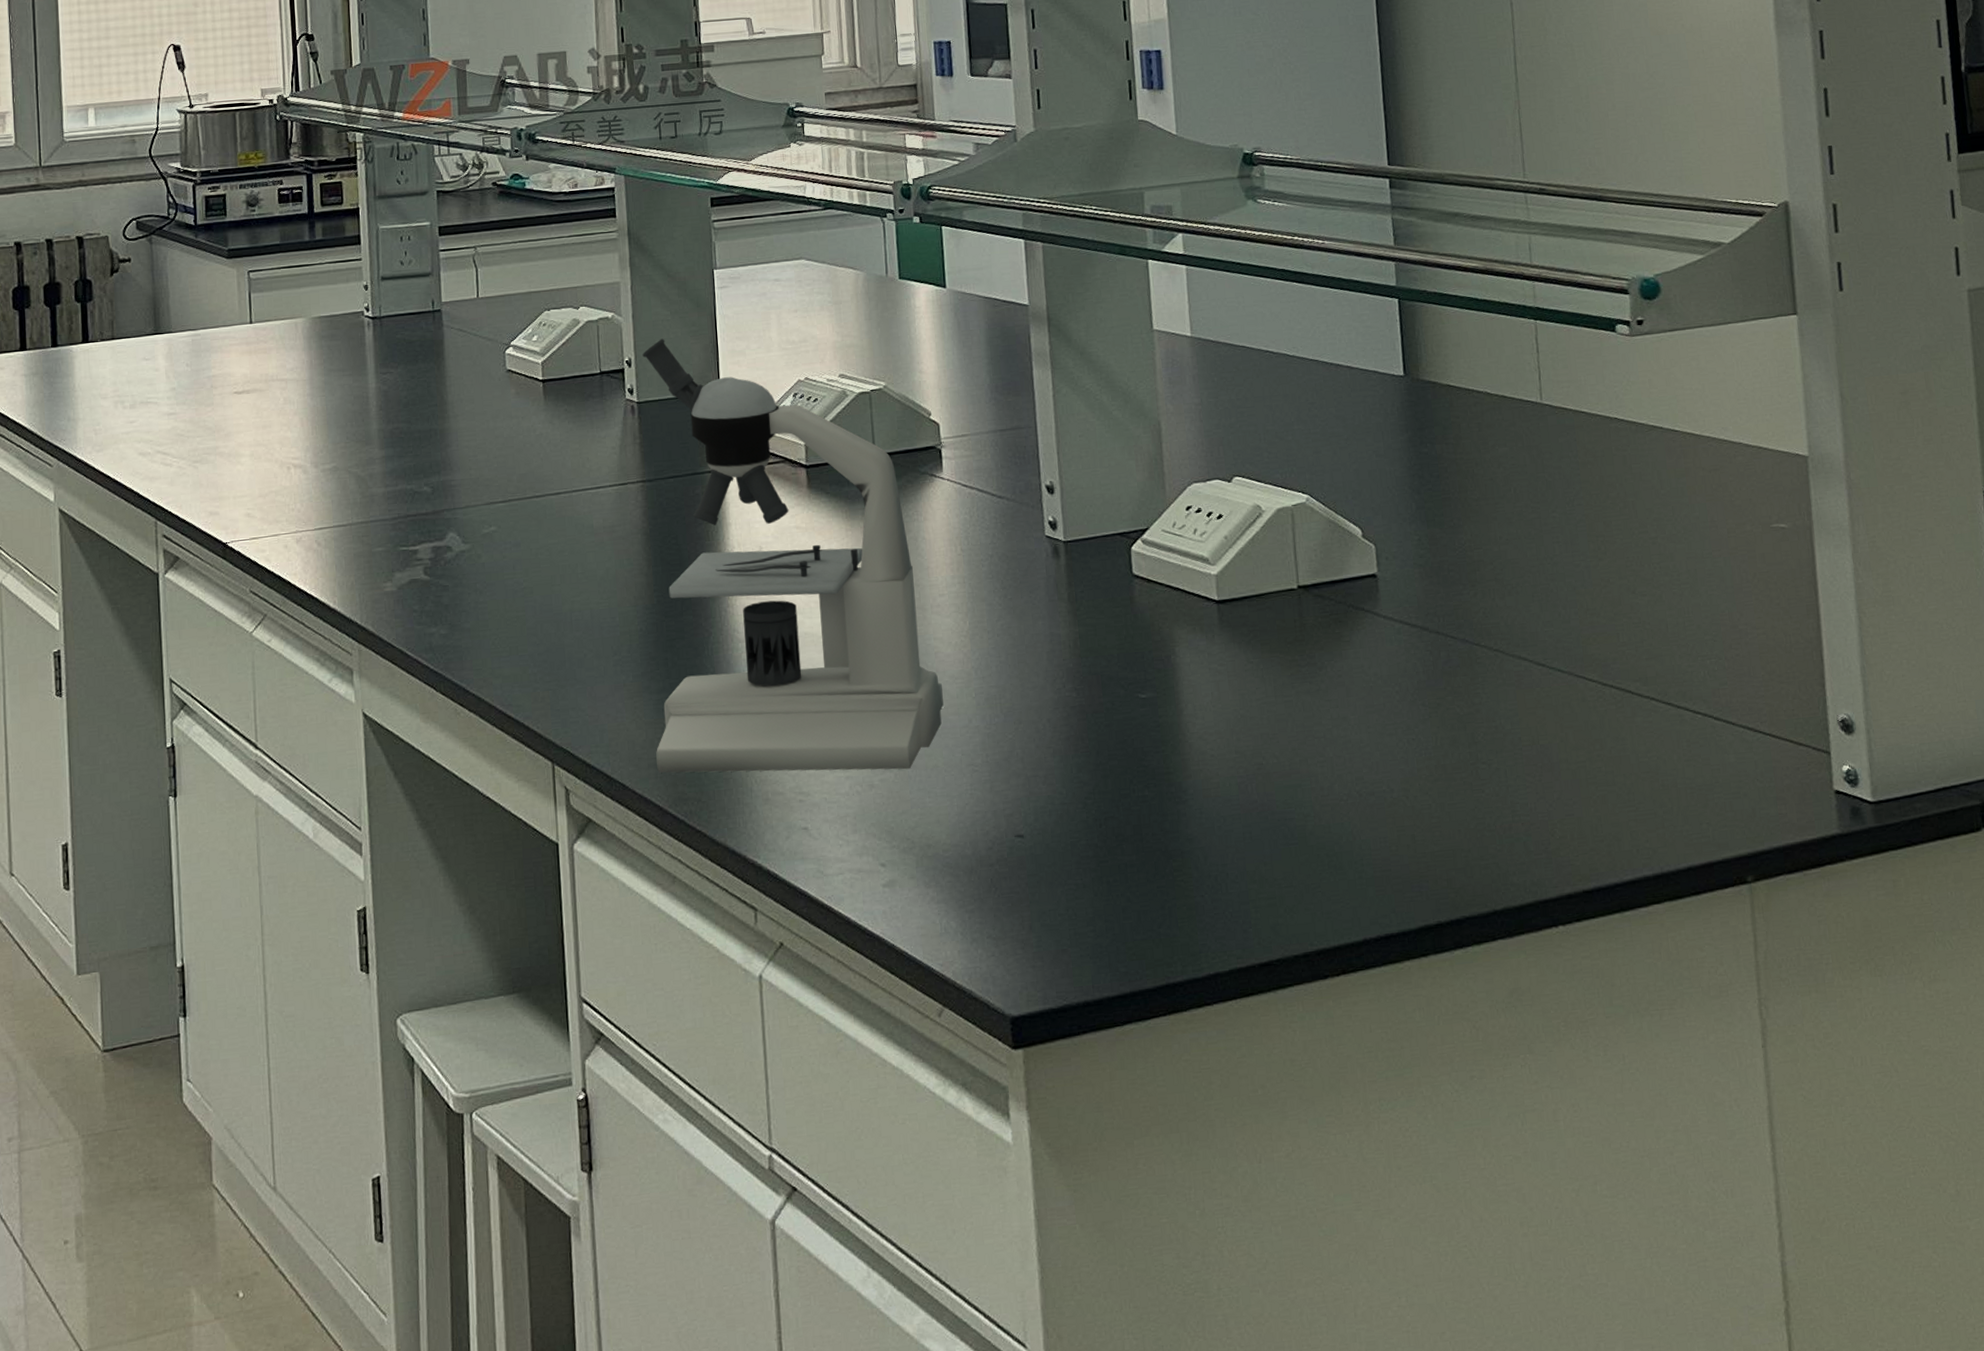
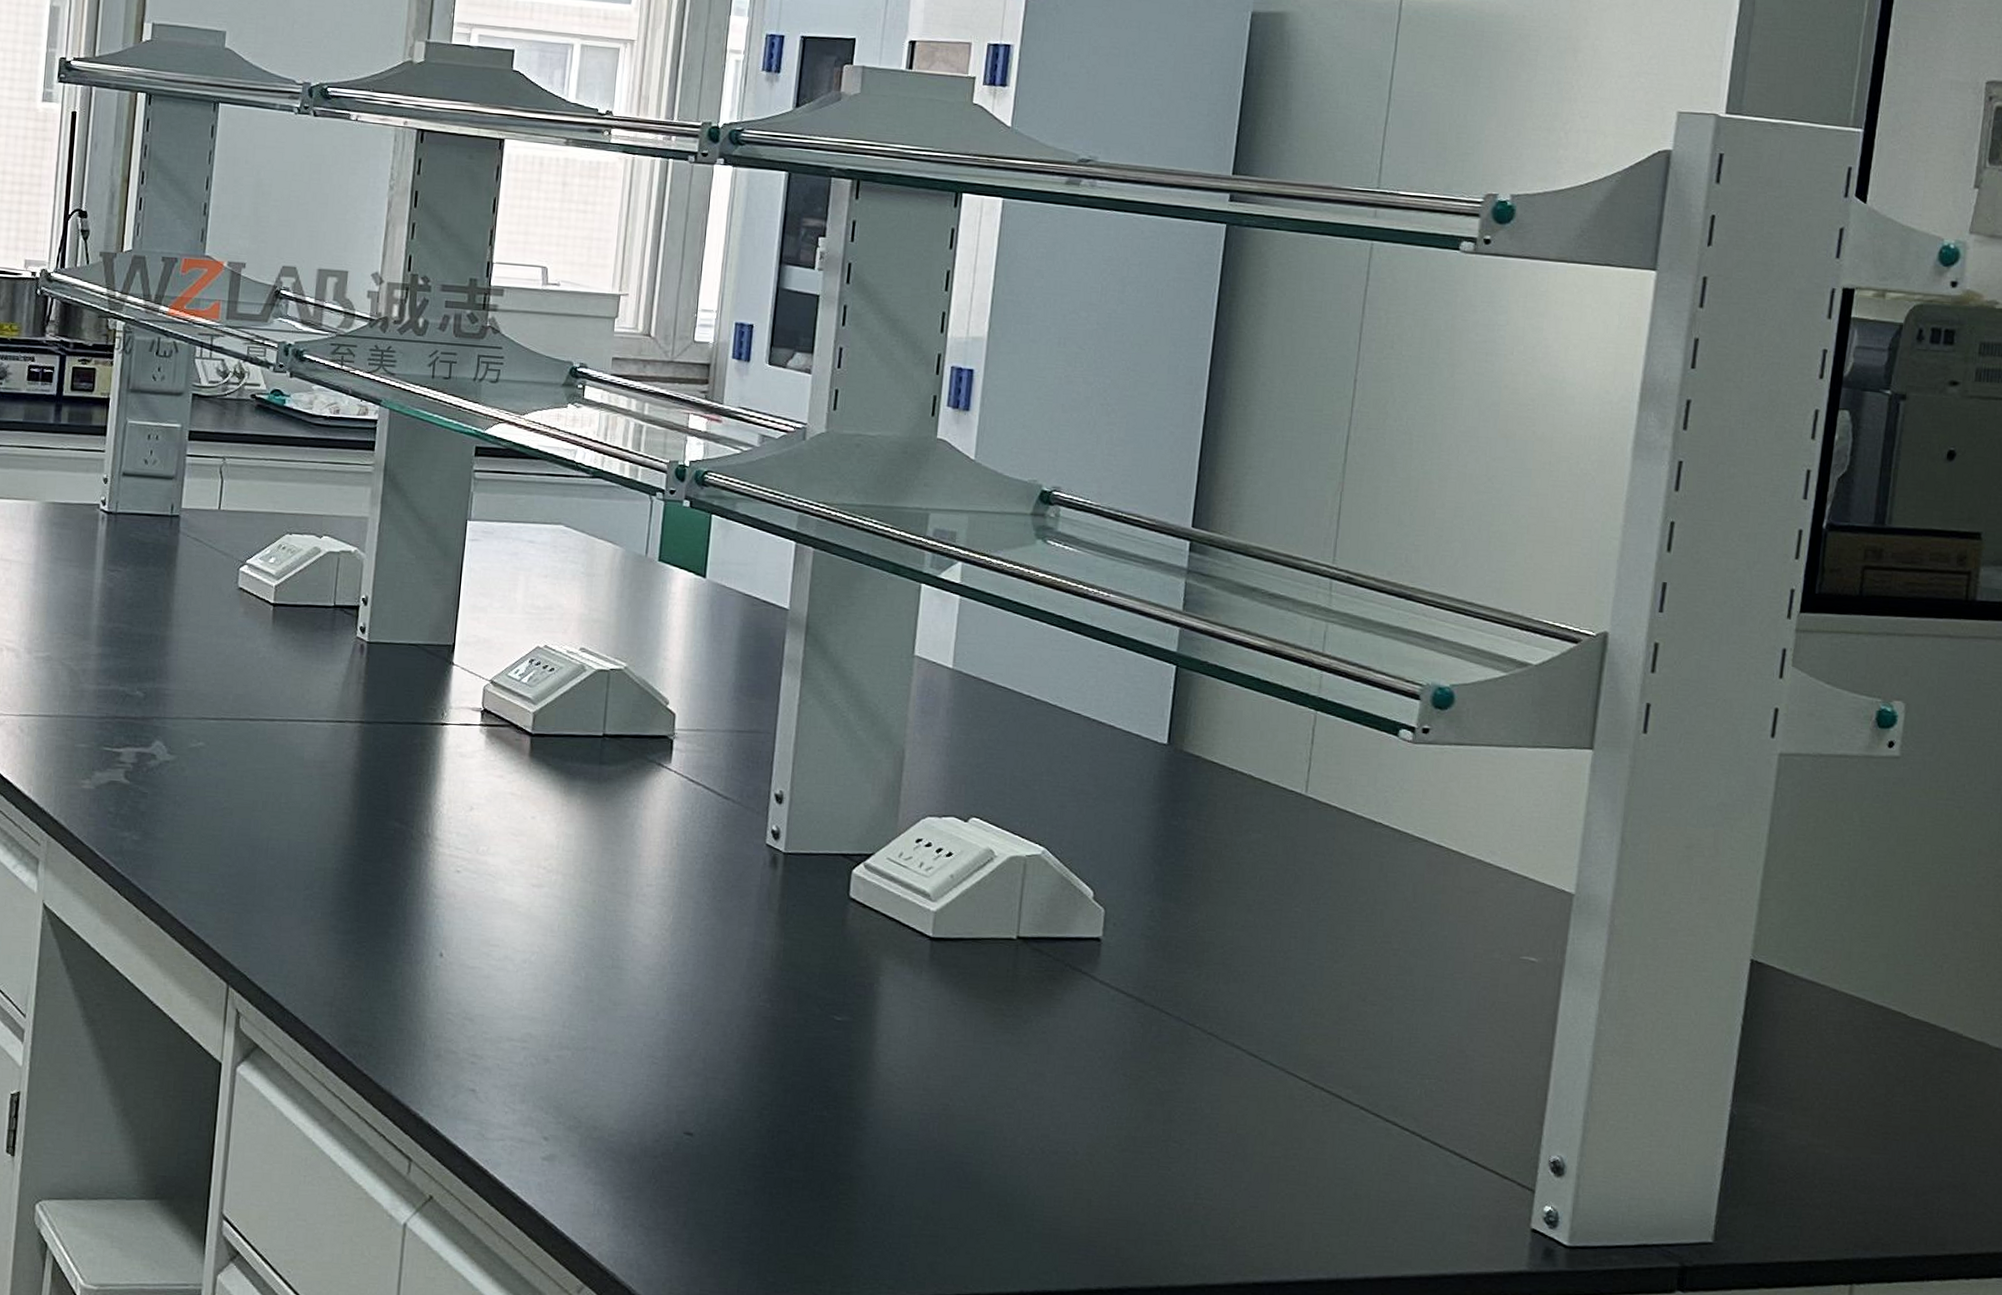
microscope: present [642,338,944,773] -> none [332,582,635,1051]

